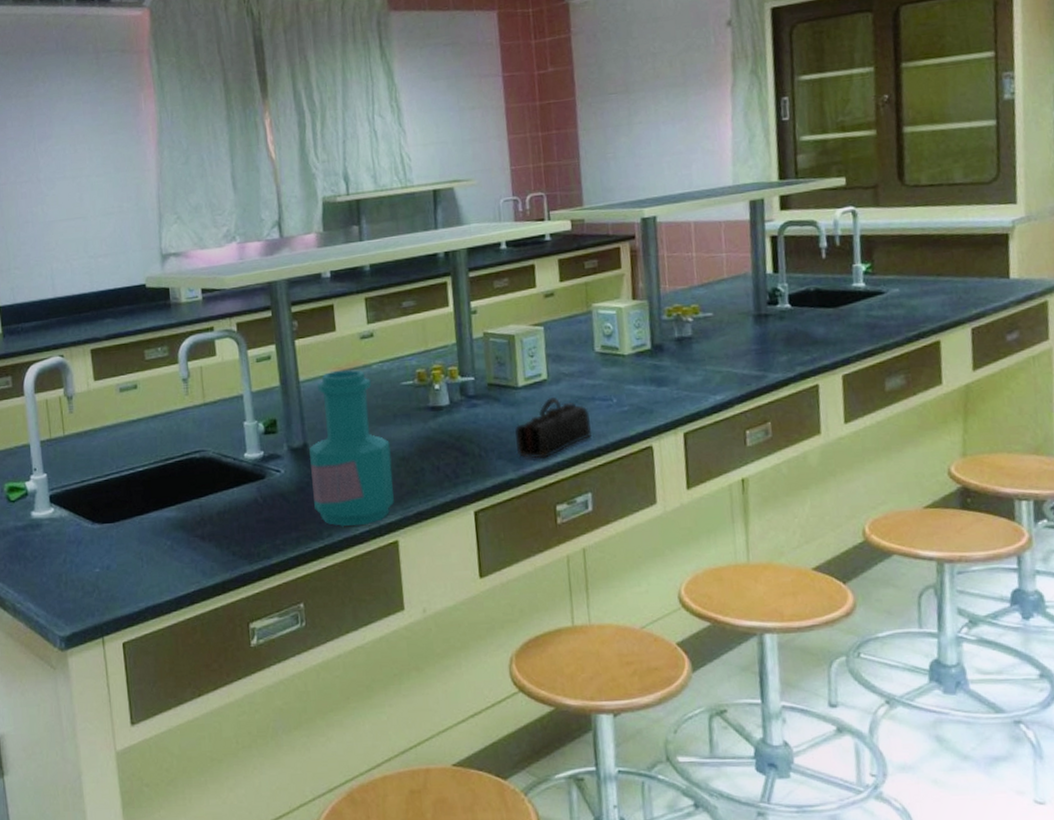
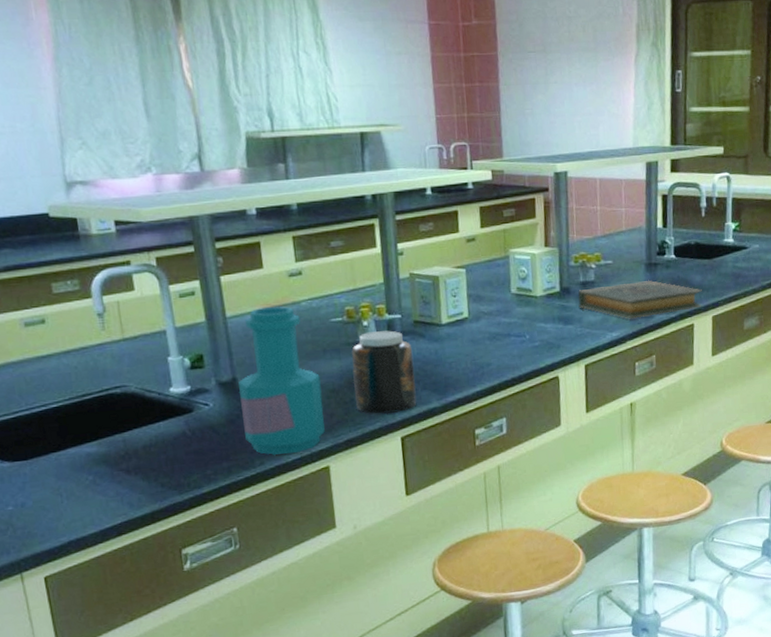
jar: none [422,394,491,485] -> present [352,330,417,414]
pencil case: present [514,397,593,460] -> none [438,333,508,390]
hardback book: none [672,333,828,380] -> present [578,280,702,319]

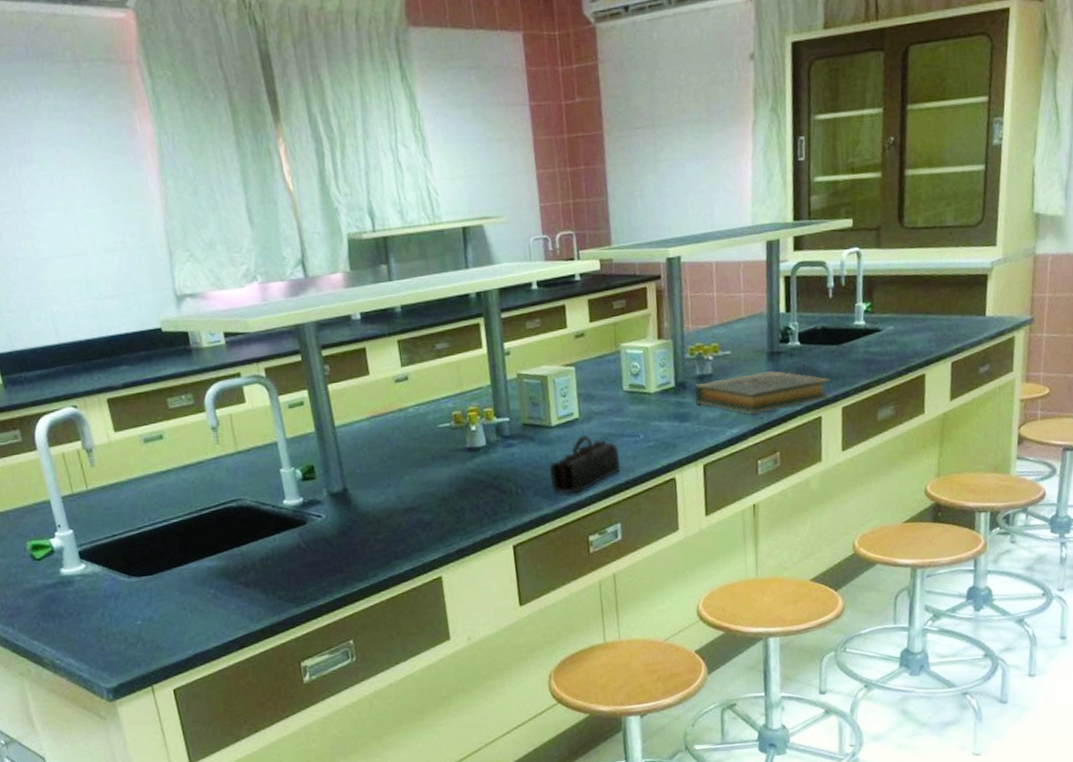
bottle: present [238,306,325,455] -> none [349,413,436,566]
jar: present [352,330,417,414] -> none [460,434,528,522]
pencil case: none [438,333,508,390] -> present [549,435,621,495]

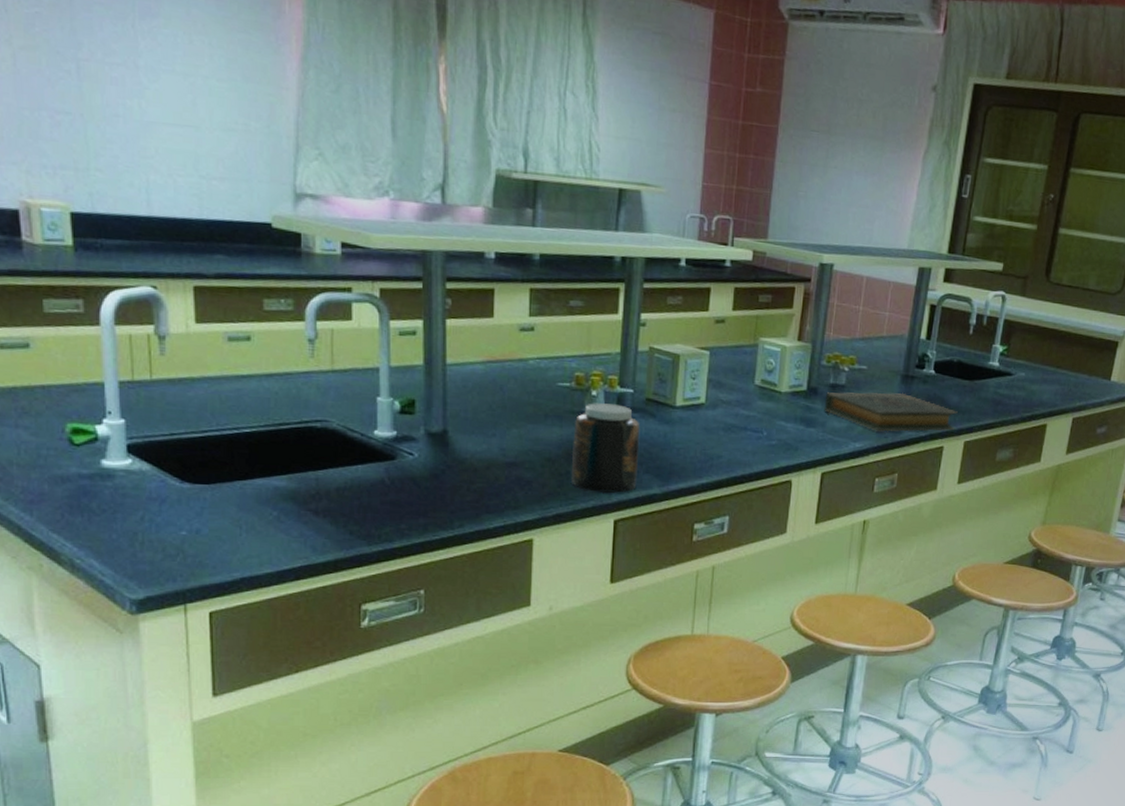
jar: none [460,434,528,522] -> present [571,403,640,493]
pencil case: present [549,435,621,495] -> none [665,420,740,480]

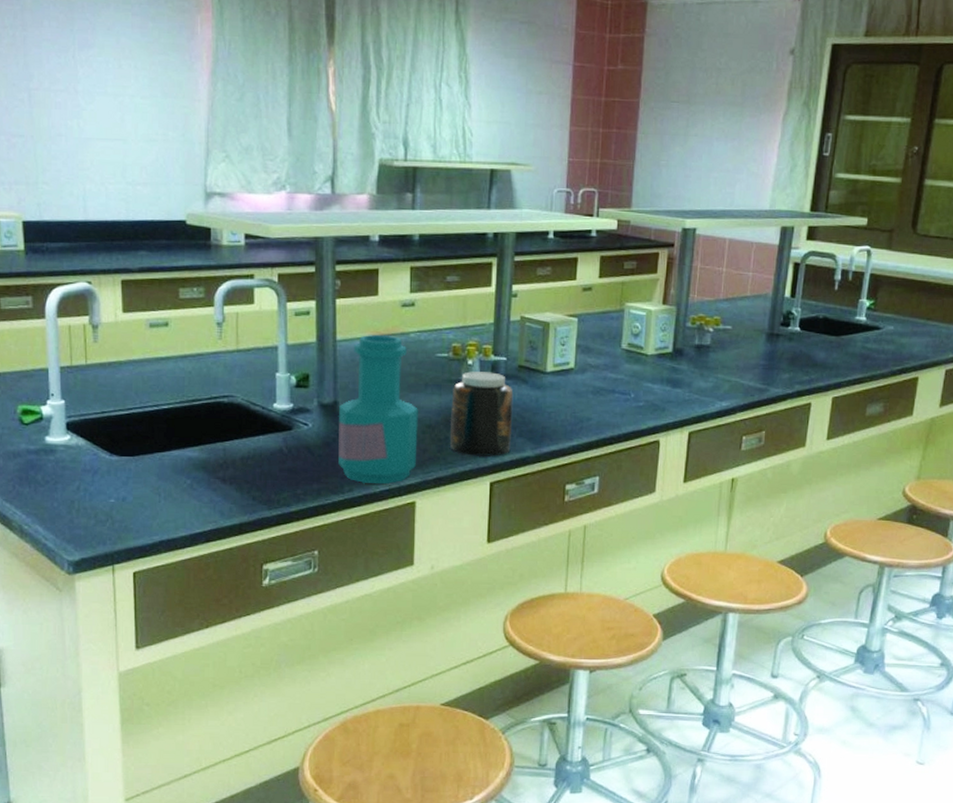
bottle: none [447,360,537,519] -> present [338,334,418,484]
hardback book: present [824,392,958,432] -> none [690,351,825,390]

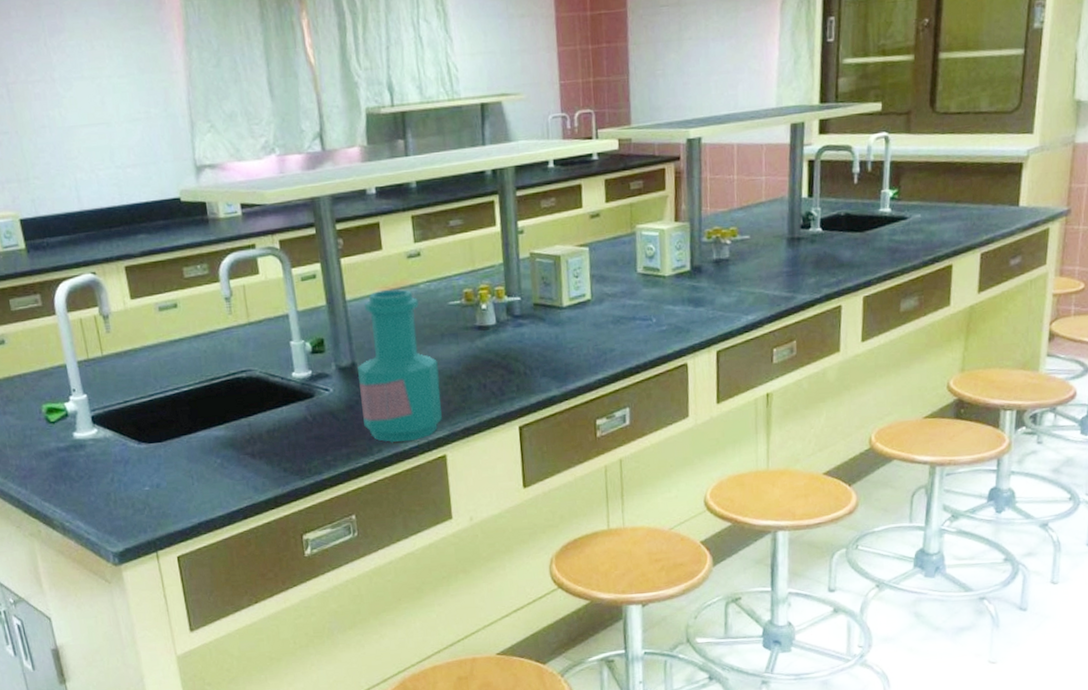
jar: present [450,371,514,456] -> none [470,314,536,402]

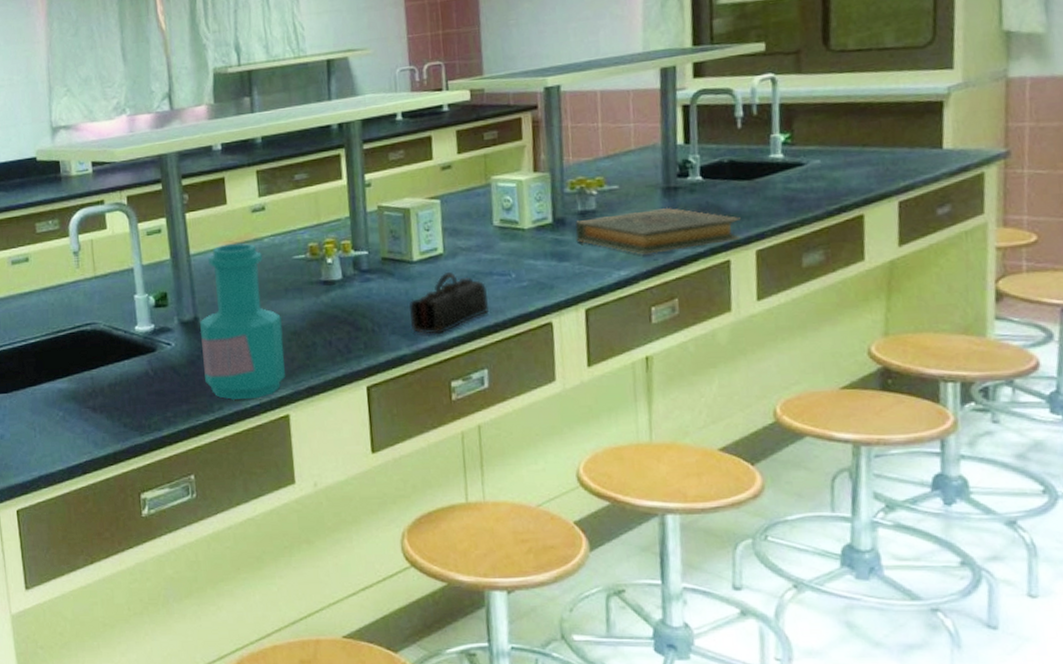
pencil case: none [558,316,632,377] -> present [408,271,490,335]
hardback book: none [710,256,852,301] -> present [575,207,741,255]

